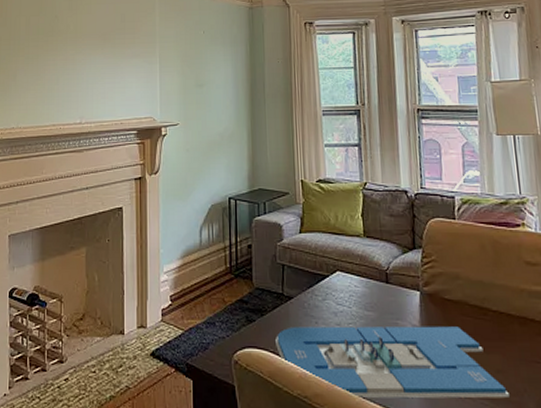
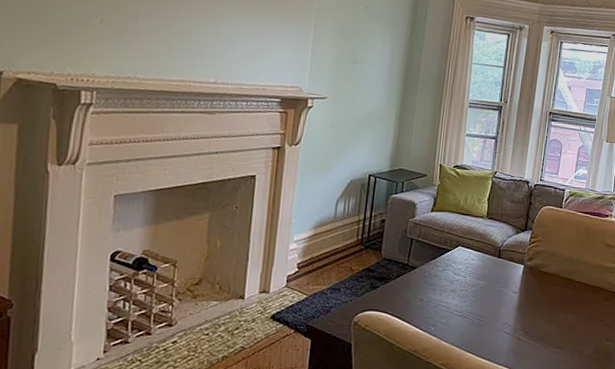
board game: present [276,326,509,398] -> none [395,292,575,350]

